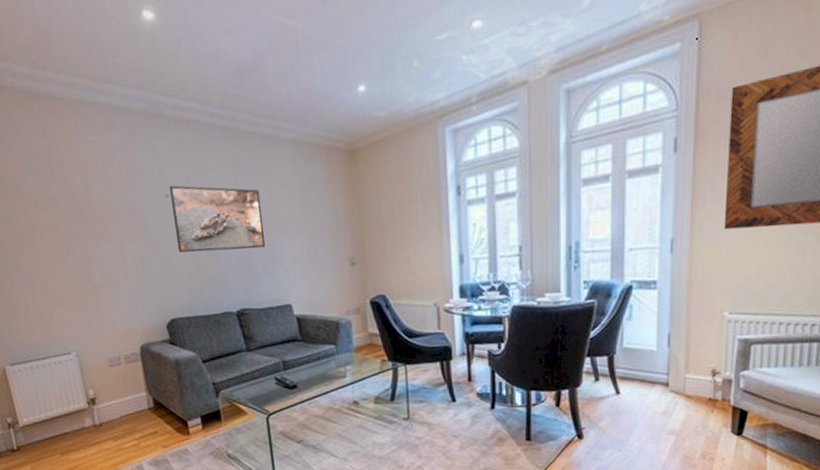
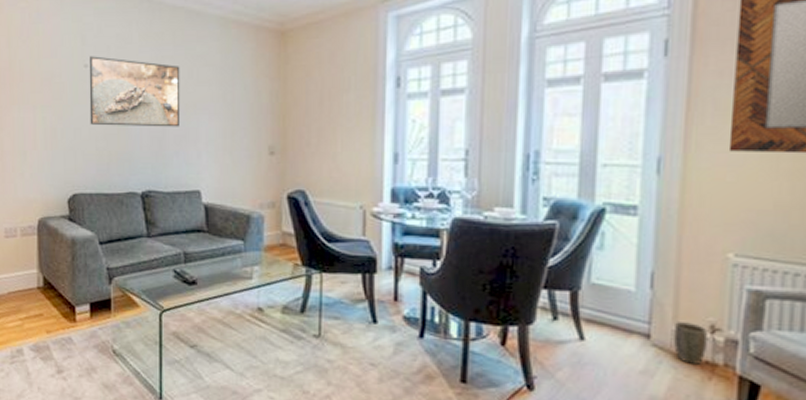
plant pot: none [685,370,710,402] -> present [672,322,707,365]

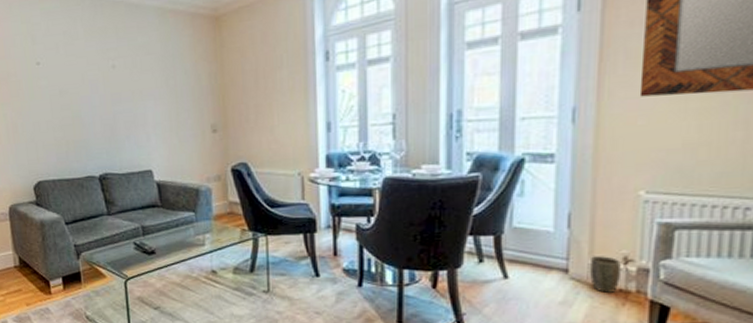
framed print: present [89,56,181,127] -> none [41,53,128,118]

